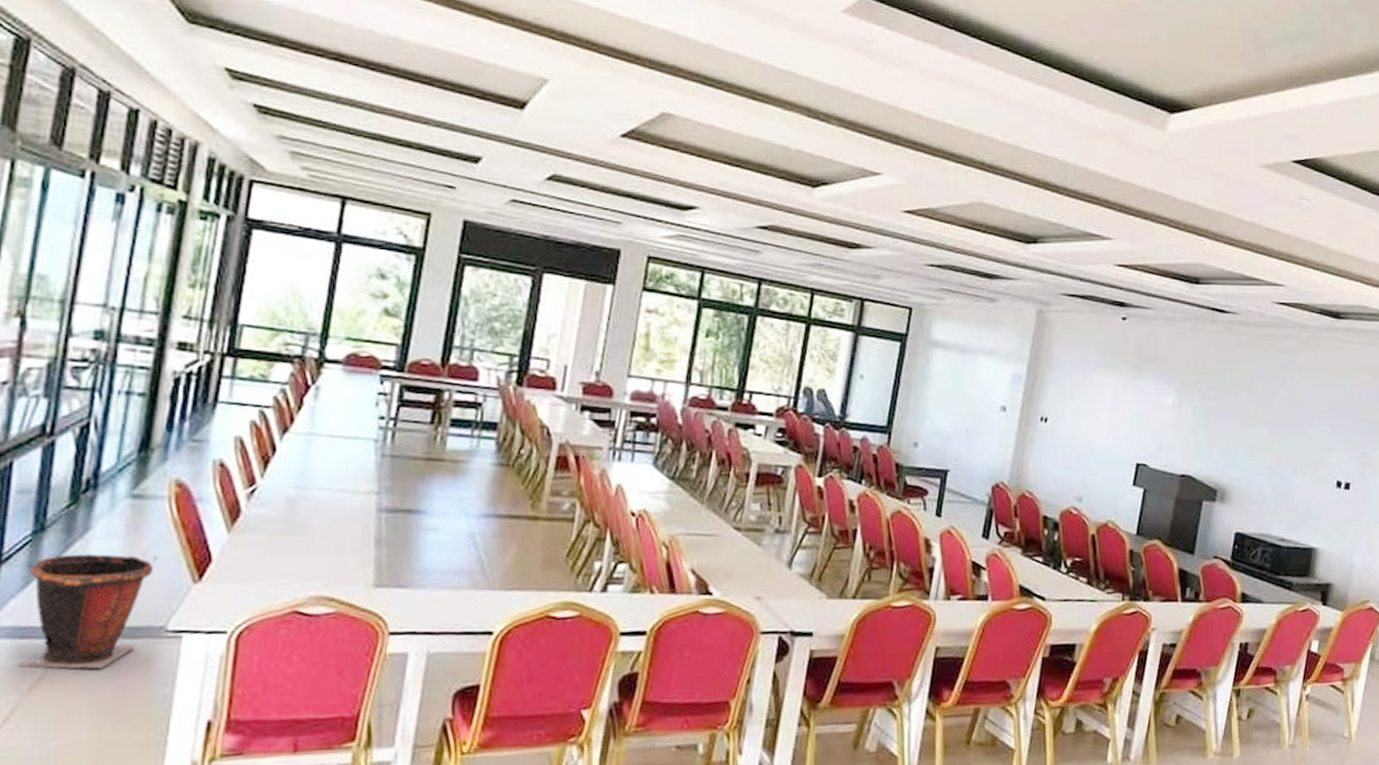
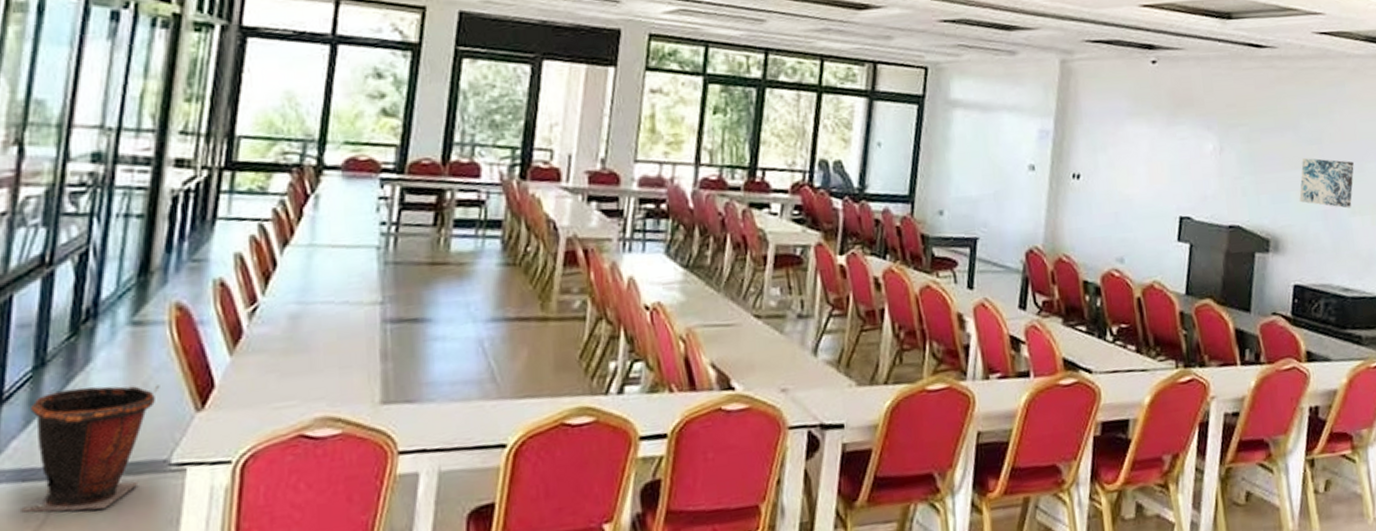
wall art: none [1247,418,1299,466] -> present [1299,158,1354,209]

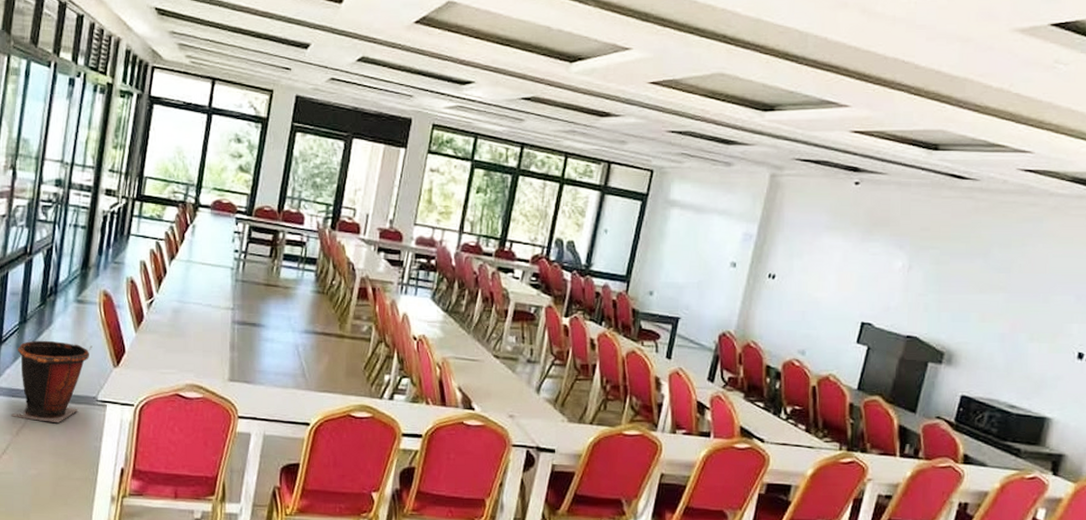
wall art: present [1299,158,1354,209] -> none [979,284,1039,334]

